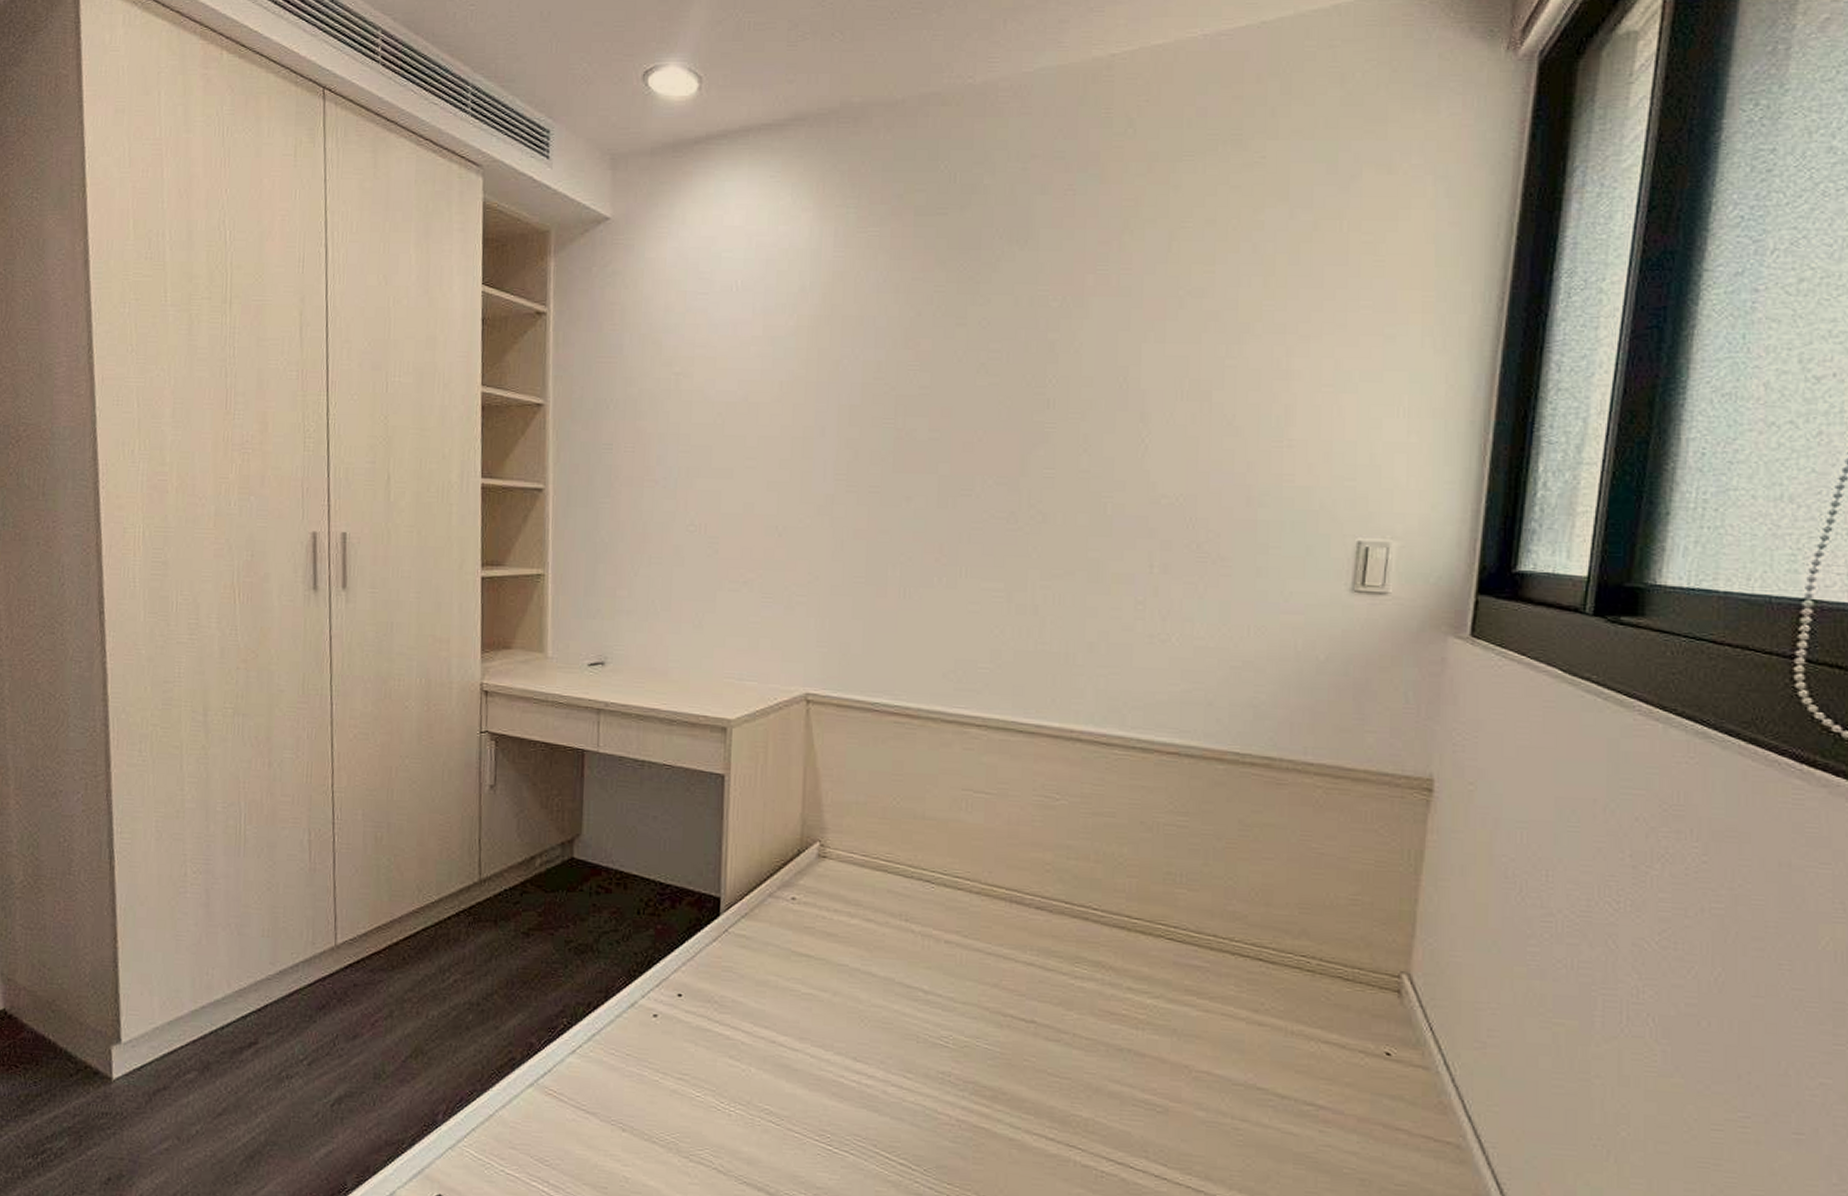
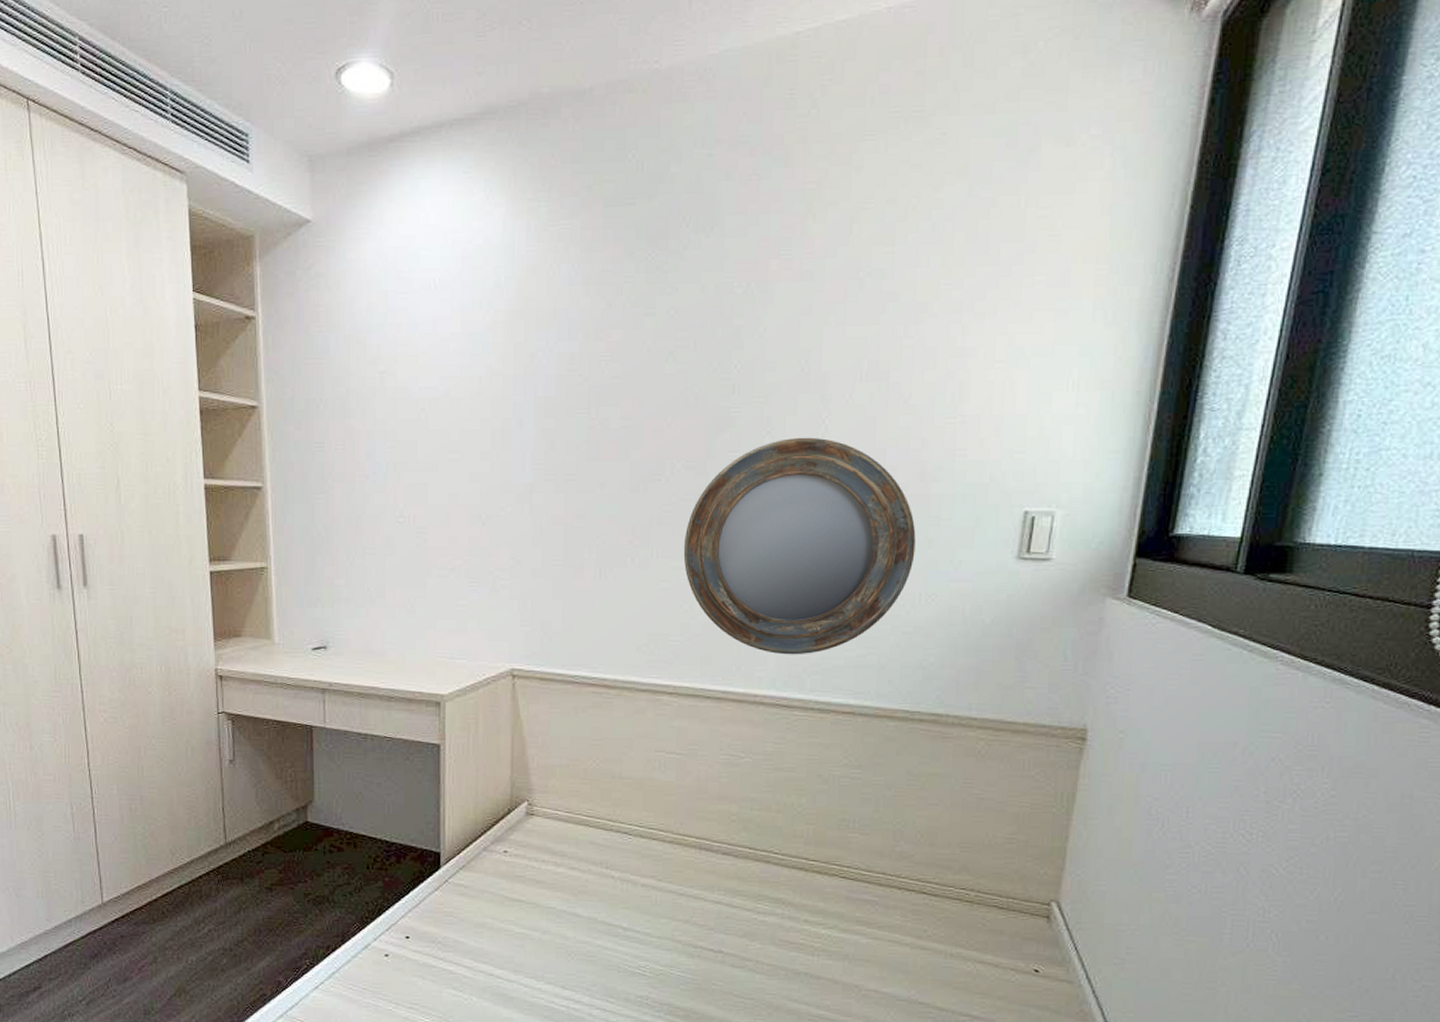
home mirror: none [994,456,1243,688] -> present [683,437,916,655]

